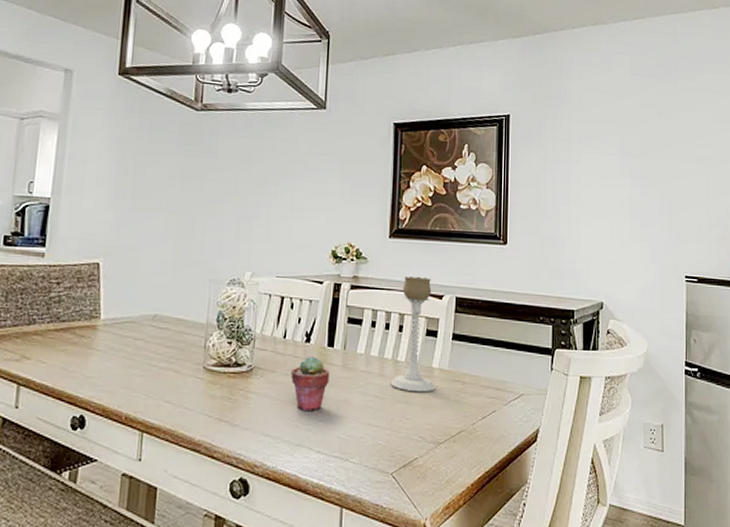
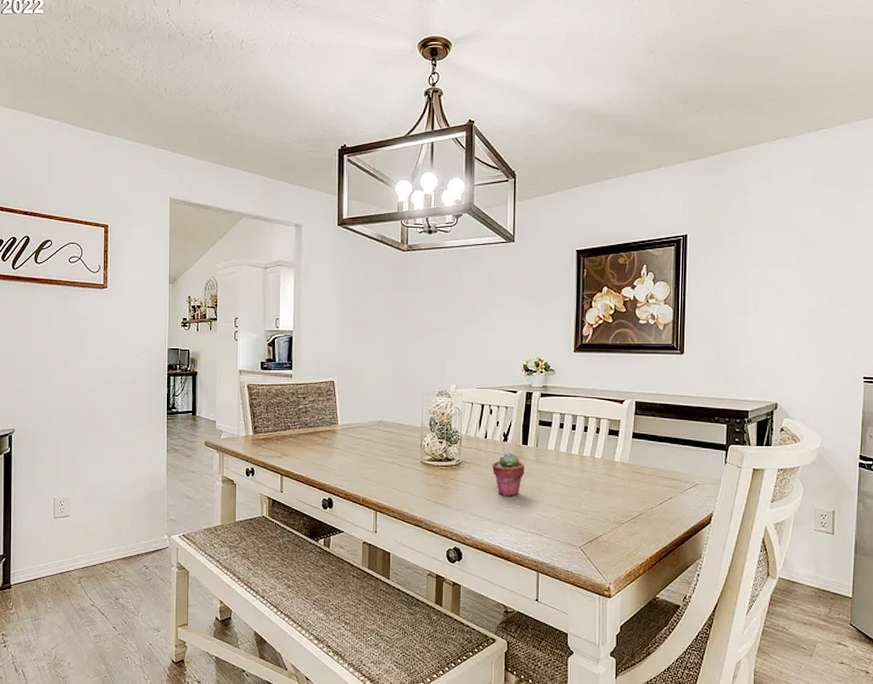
candle holder: present [390,276,435,393] -> none [577,384,617,482]

